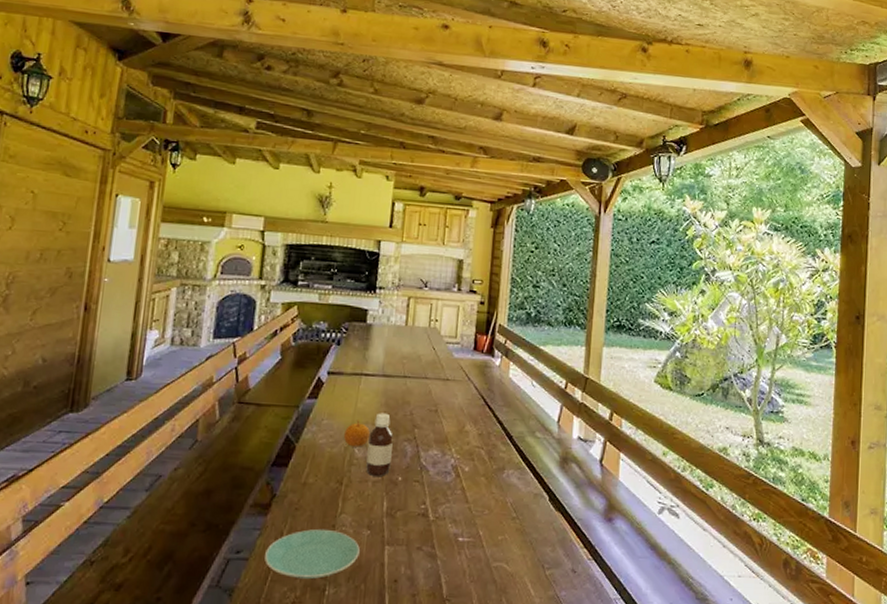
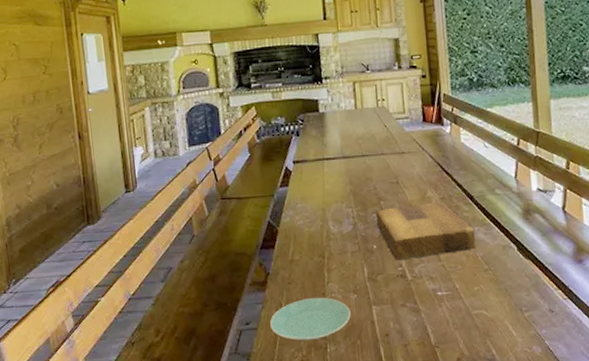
fruit: present [343,420,370,447] -> none [317,200,341,224]
bottle: present [366,413,393,476] -> none [340,191,365,247]
cutting board: none [406,437,509,498] -> present [375,201,476,261]

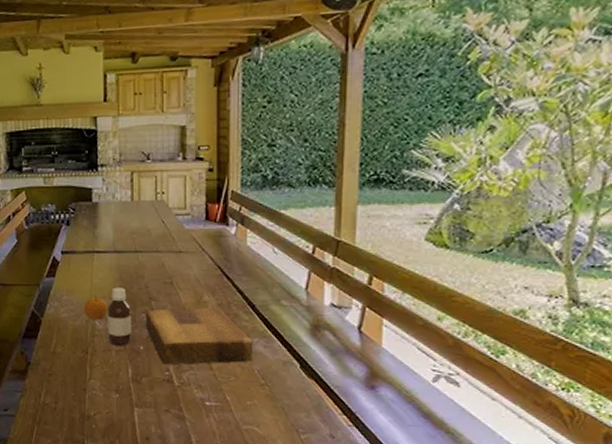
plate: present [270,297,351,341] -> none [28,392,111,434]
fruit: none [317,200,341,224] -> present [83,295,108,320]
bottle: none [340,191,365,247] -> present [107,287,131,346]

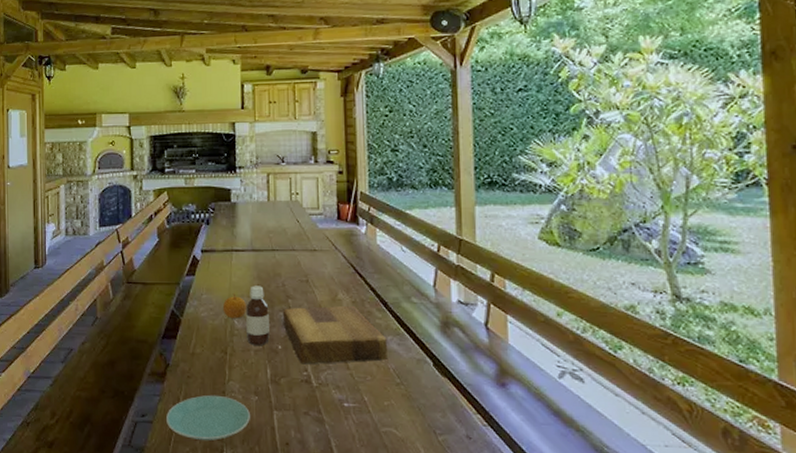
plate: none [28,392,111,434] -> present [166,394,250,441]

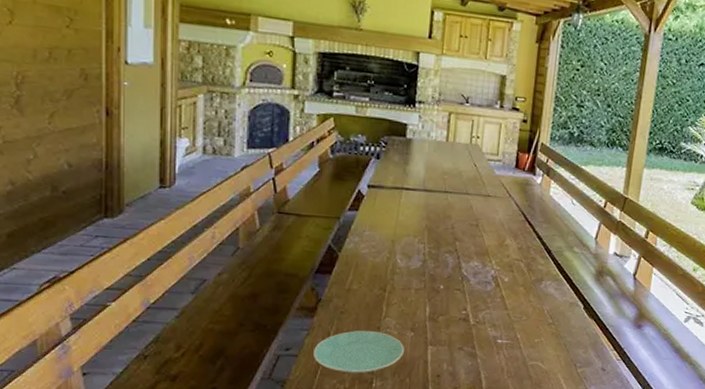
fruit: present [222,293,246,319] -> none [385,232,411,258]
bottle: present [246,285,270,345] -> none [408,226,435,285]
cutting board: present [282,305,388,365] -> none [447,250,546,305]

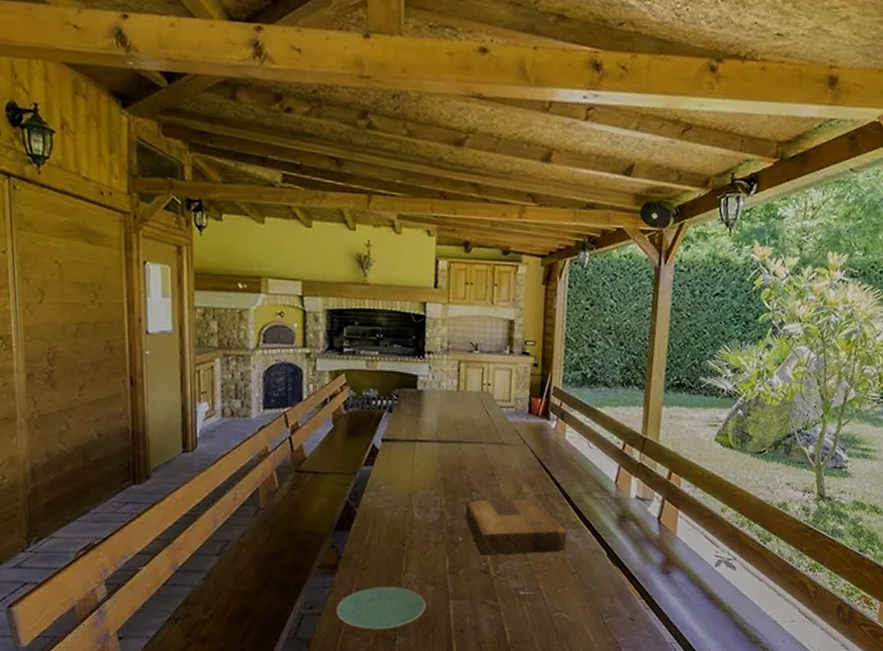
cutting board: none [447,250,546,305] -> present [465,499,567,556]

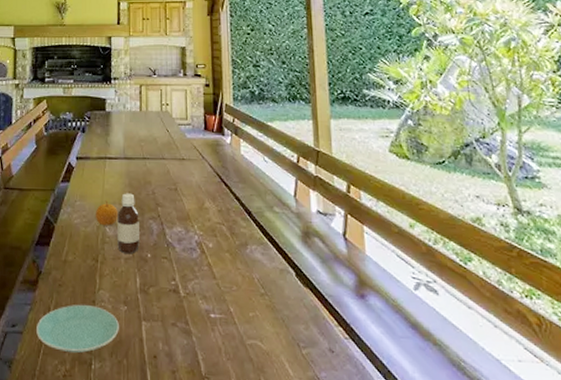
fruit: none [402,485,428,511] -> present [95,200,117,226]
bottle: none [426,477,451,537] -> present [117,193,139,253]
cutting board: present [465,499,567,556] -> none [152,214,253,274]

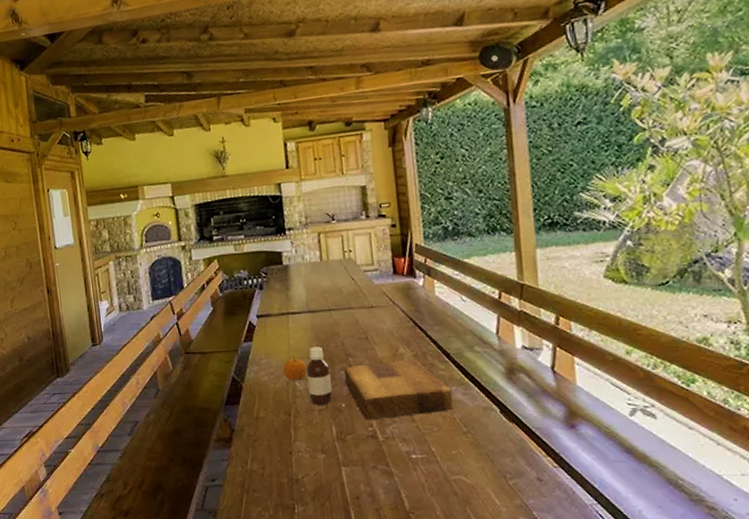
plate: present [36,304,119,354] -> none [236,455,319,500]
cutting board: none [152,214,253,274] -> present [343,359,454,421]

